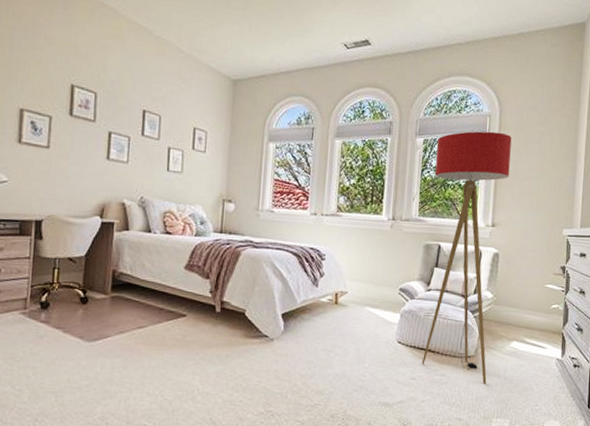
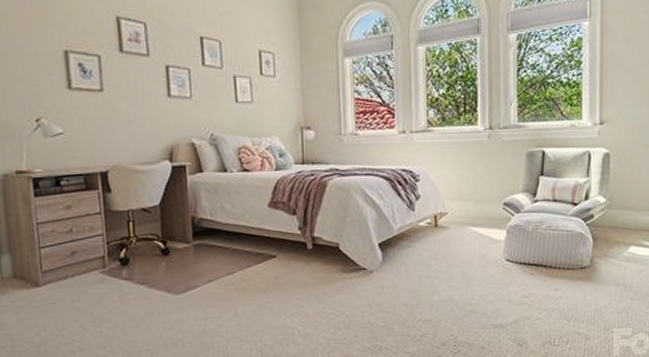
floor lamp: present [421,131,512,384] -> none [532,17,616,294]

